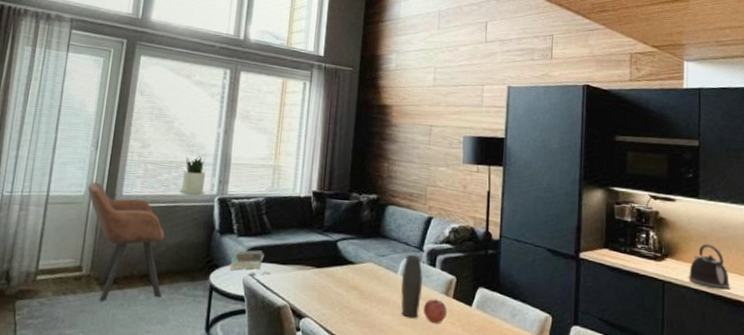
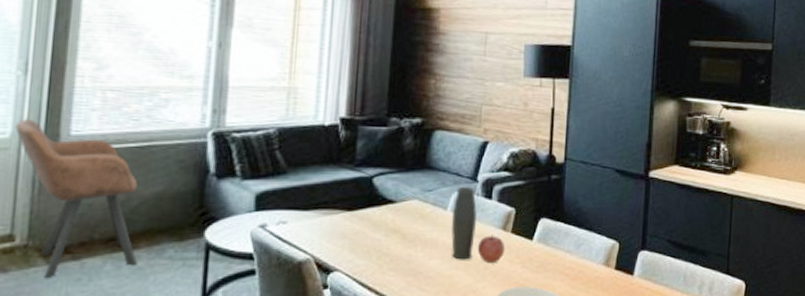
planter: present [178,156,206,196] -> none [155,79,194,131]
books: present [229,250,264,270] -> none [231,195,278,222]
kettle: present [688,243,731,291] -> none [756,153,795,201]

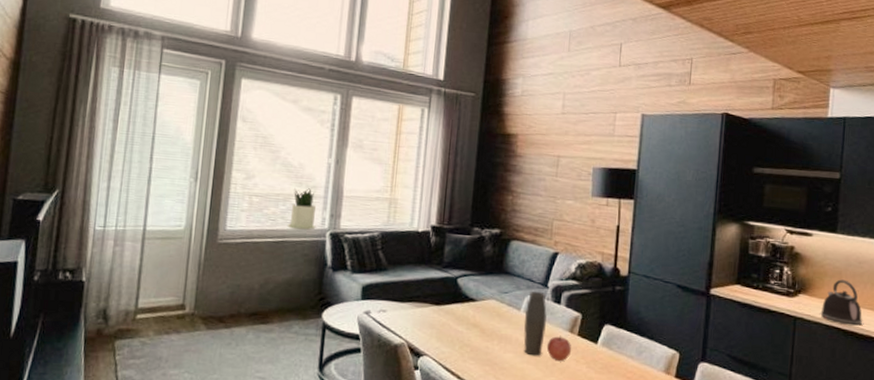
armchair: present [15,119,138,279] -> none [188,216,274,341]
planter: none [155,79,194,131] -> present [287,188,316,231]
kettle: none [756,153,795,201] -> present [820,279,863,327]

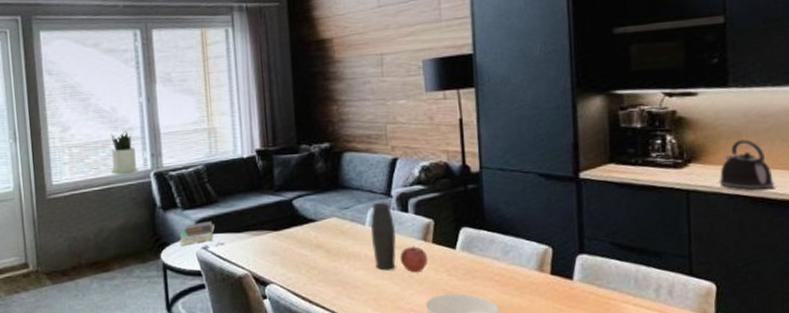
books: none [343,287,380,308] -> present [179,221,215,246]

